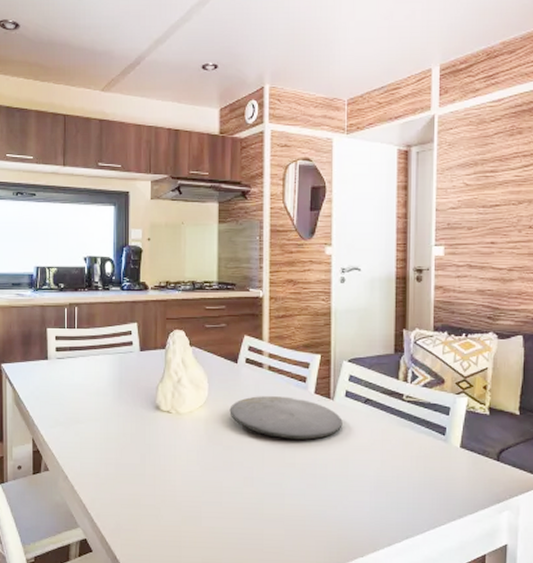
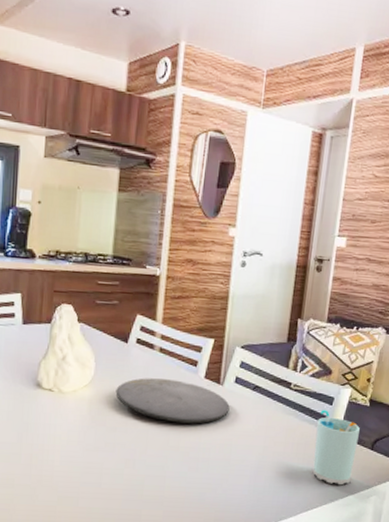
cup: none [435,421,482,500] -> present [312,410,360,486]

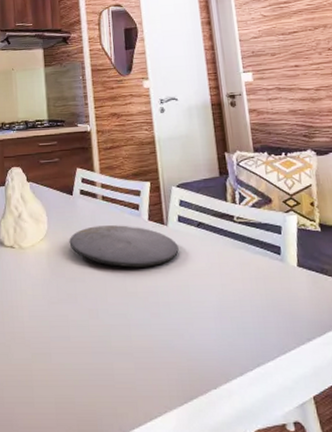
cup: present [312,410,360,486] -> none [270,240,324,322]

